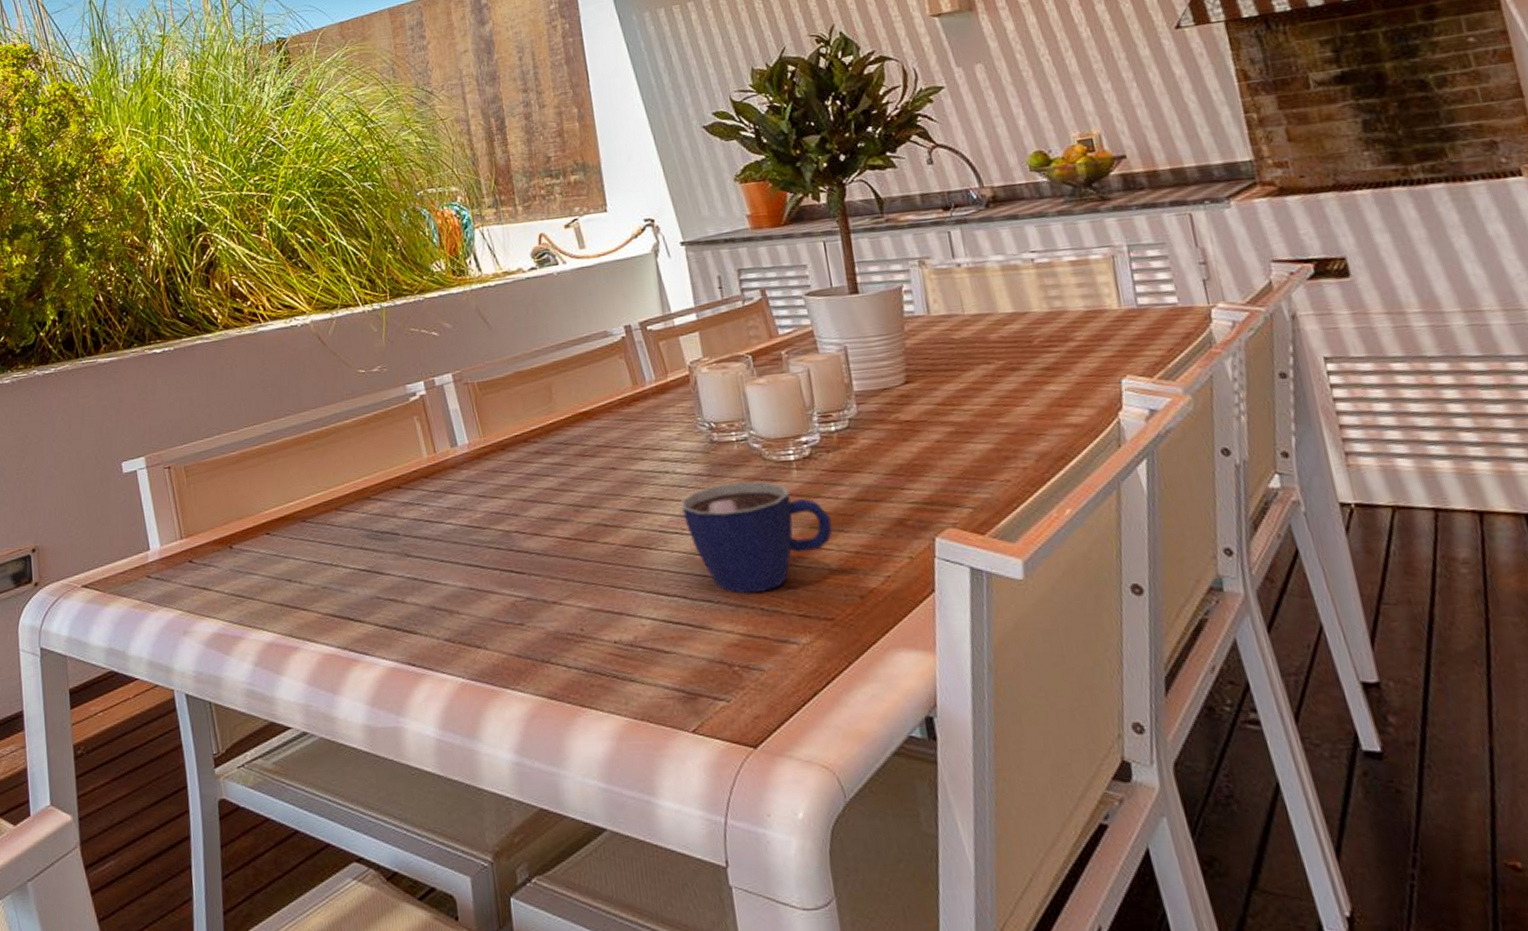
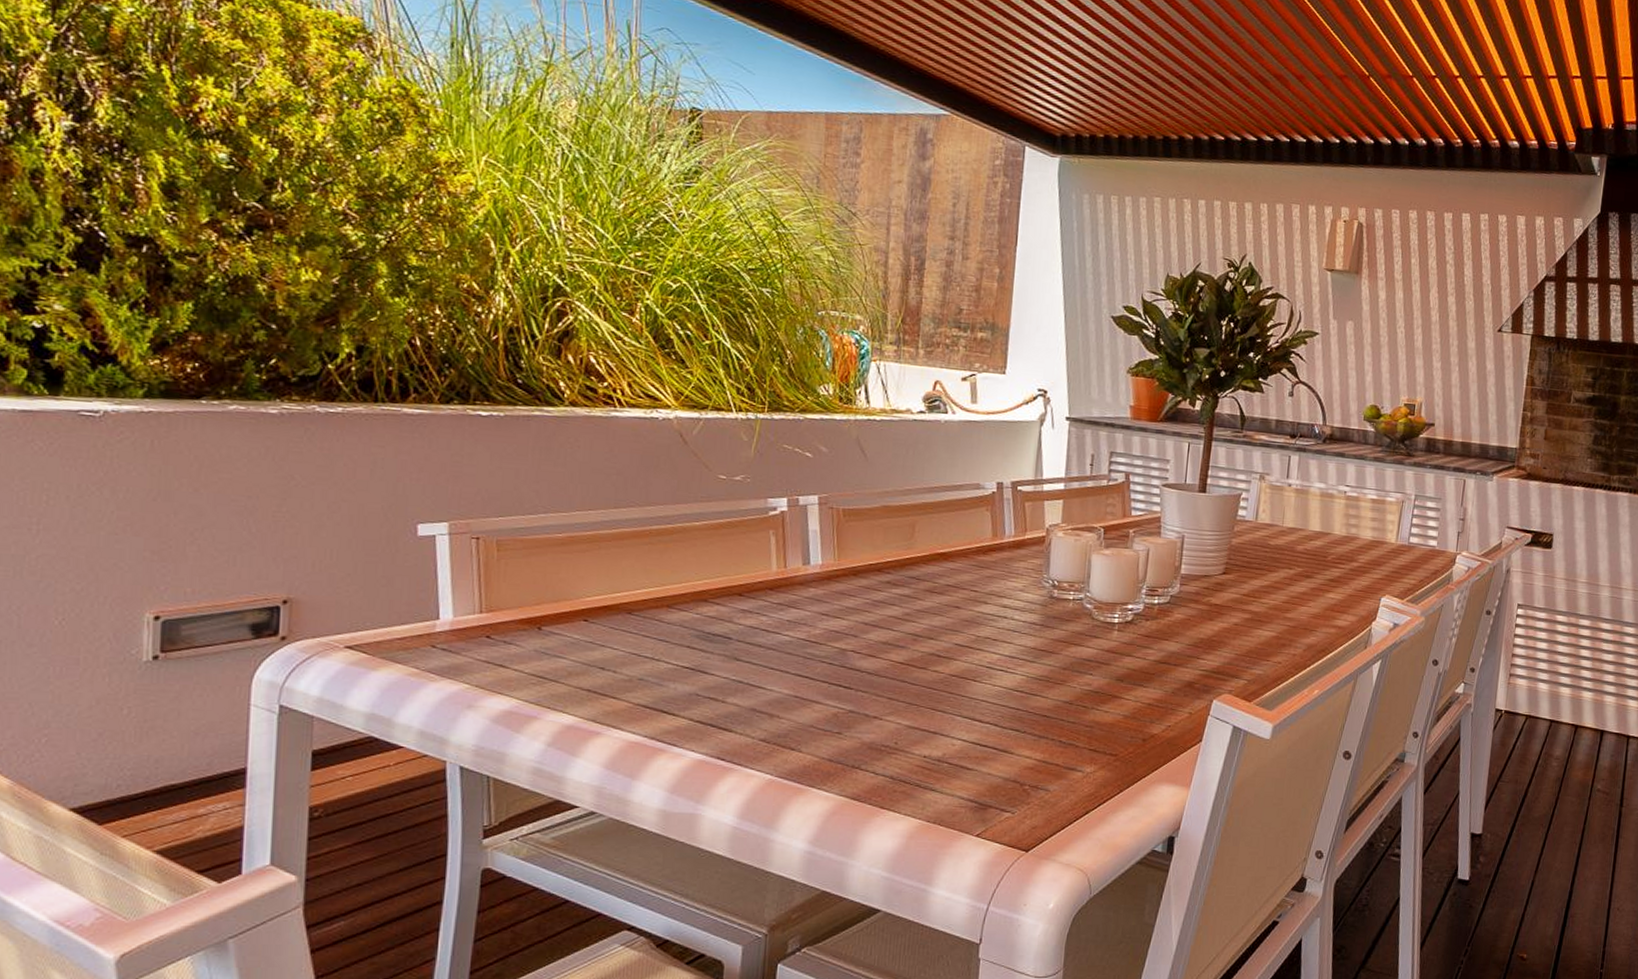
cup: present [681,481,832,595] -> none [1011,633,1136,728]

